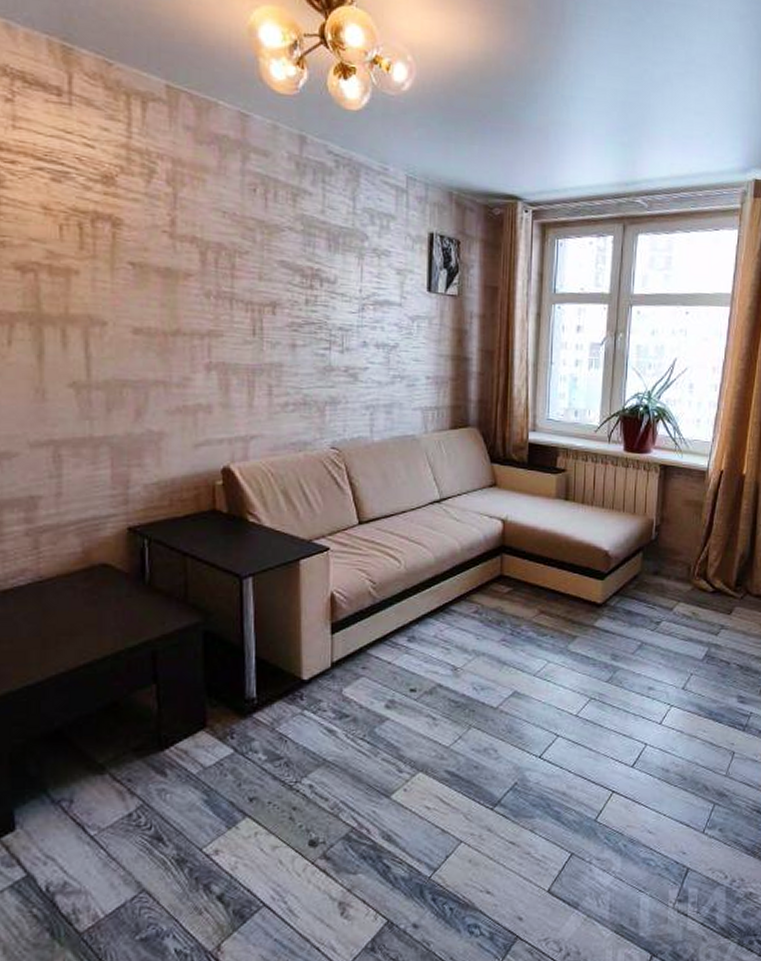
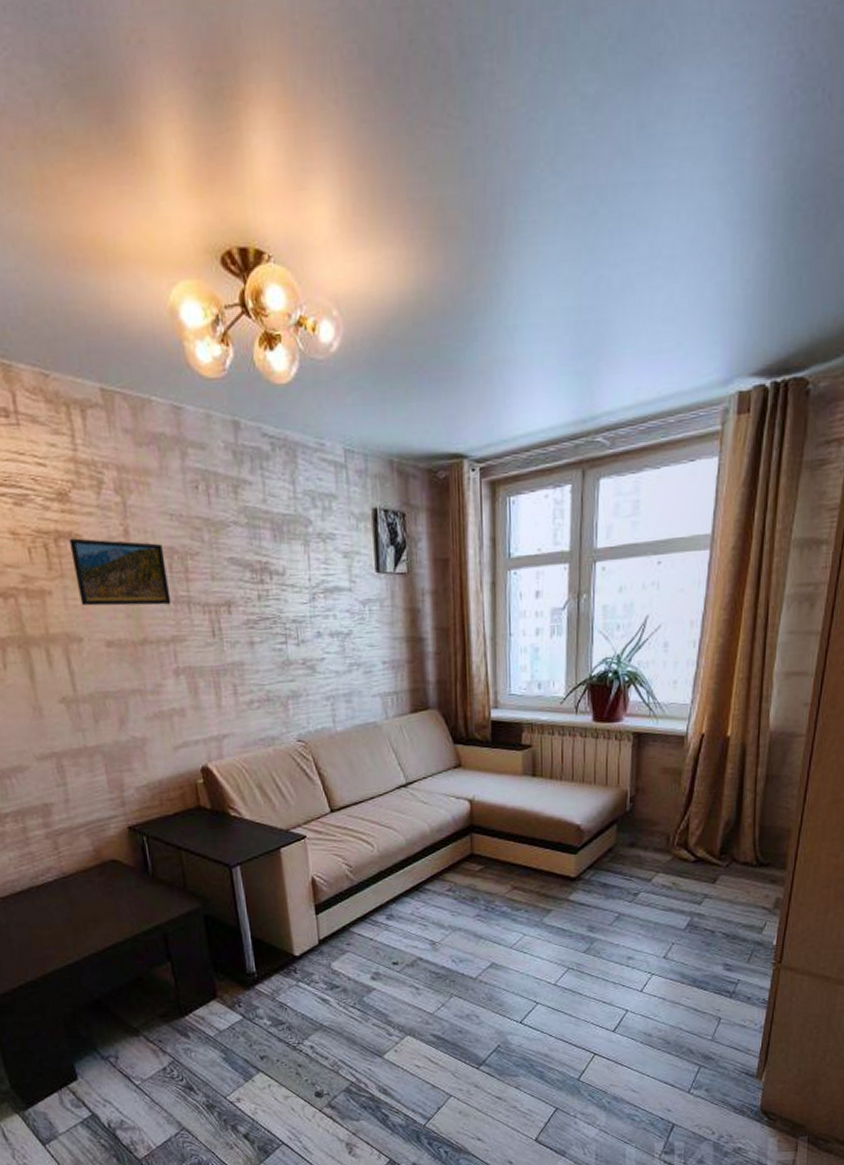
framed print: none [108,221,213,299] -> present [69,538,172,606]

